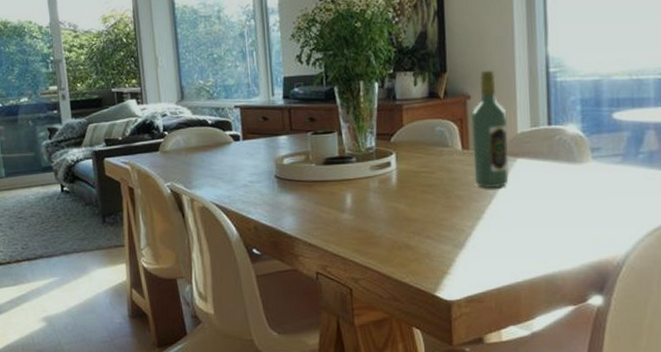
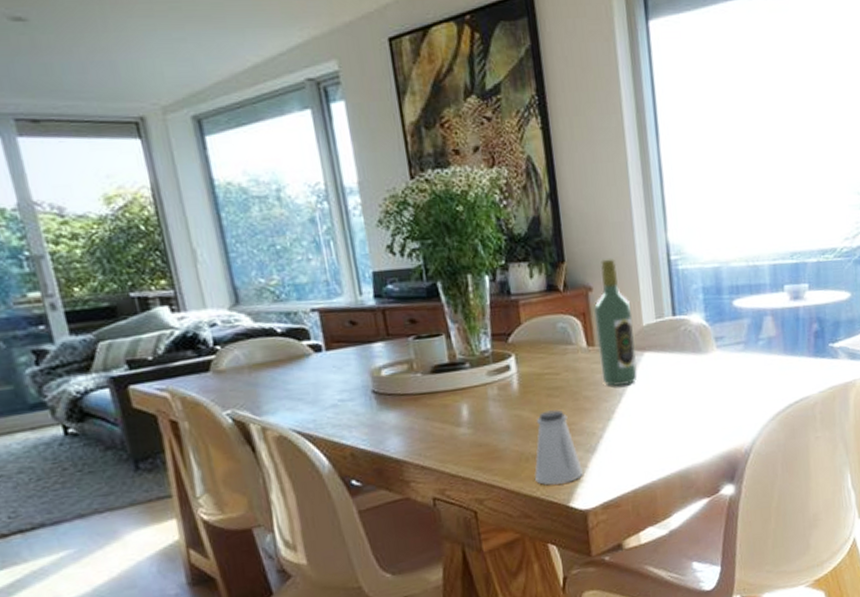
saltshaker: none [404,205,450,274] -> present [534,409,583,485]

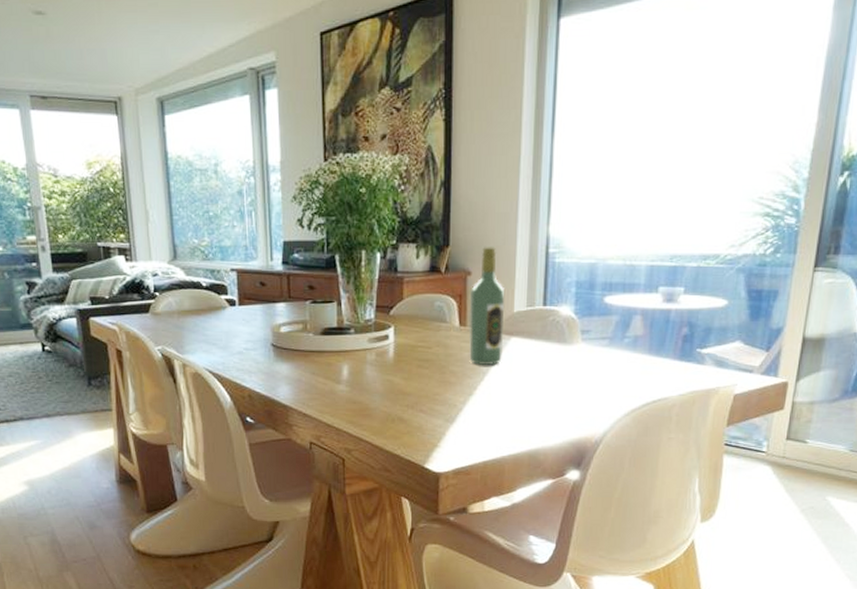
saltshaker: present [534,409,583,485] -> none [397,380,440,446]

